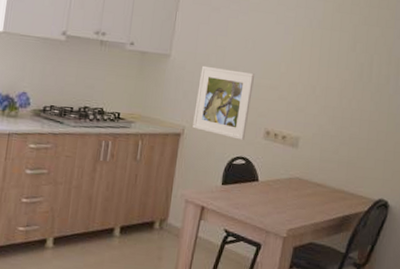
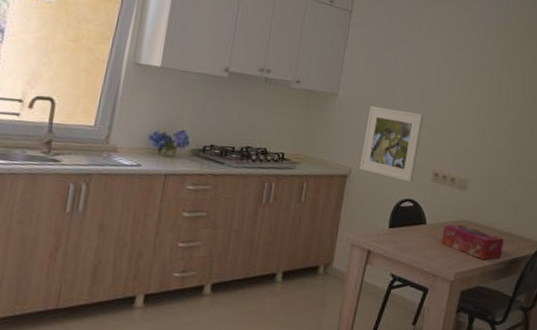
tissue box: none [273,181,336,217] -> present [441,224,504,260]

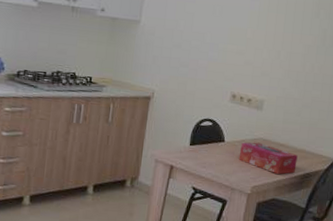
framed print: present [360,105,423,182] -> none [162,31,222,103]

